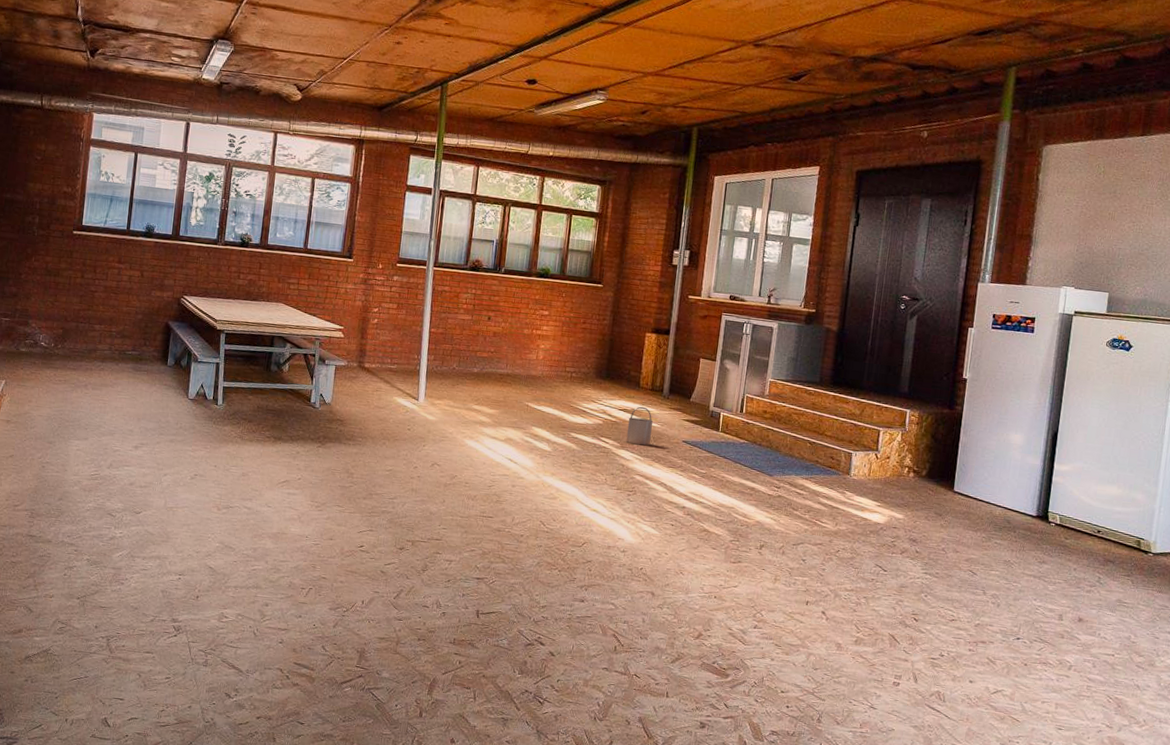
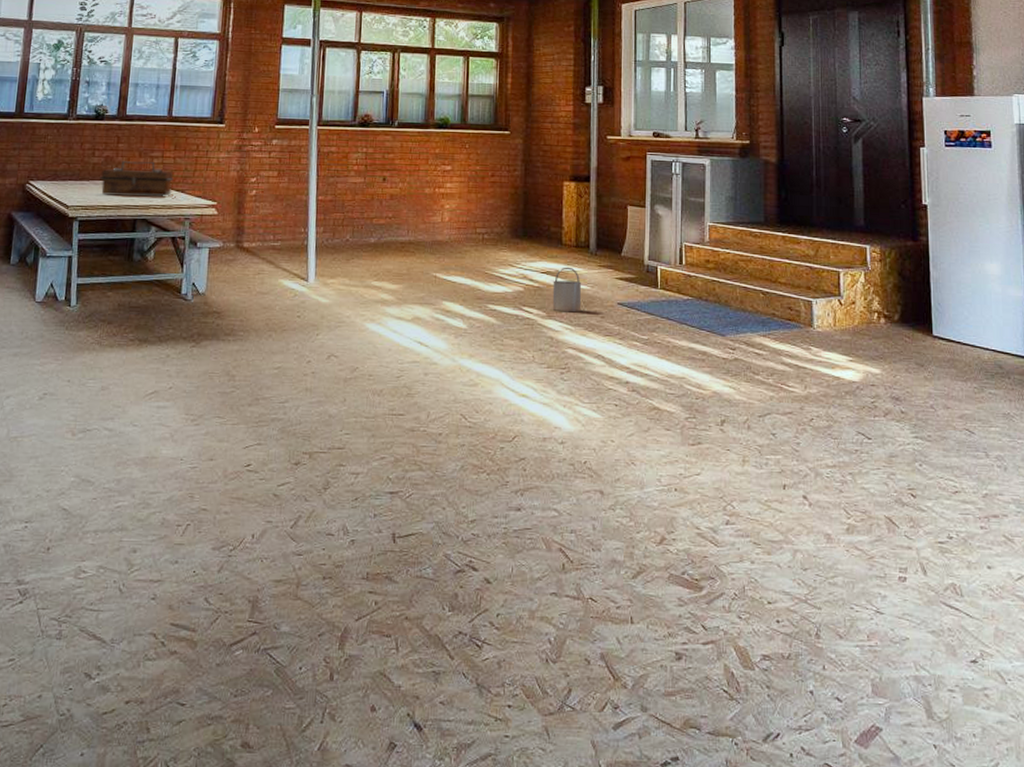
toolbox: none [244,285,307,318] -> present [100,161,173,196]

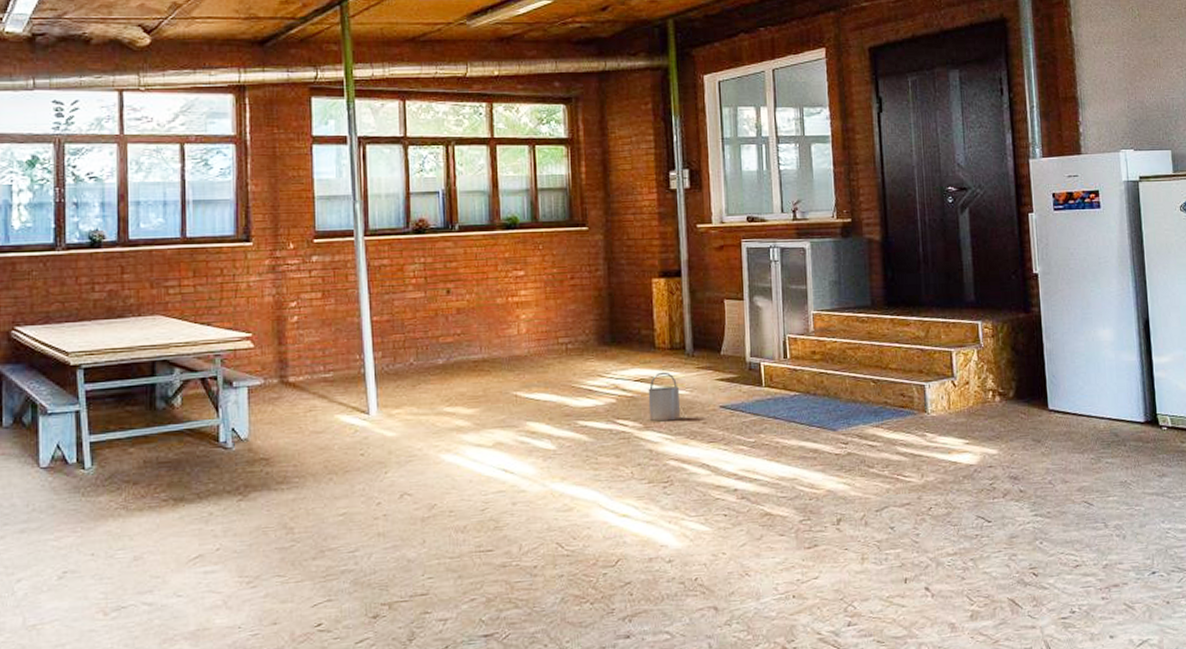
toolbox: present [100,161,173,196] -> none [104,292,196,336]

